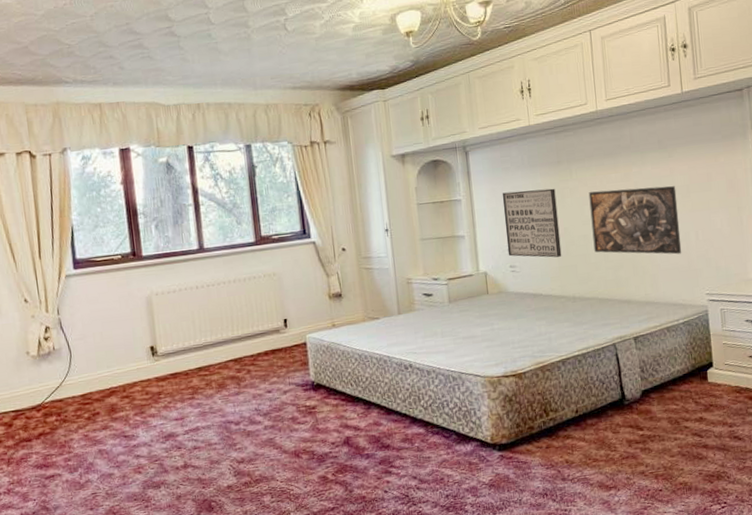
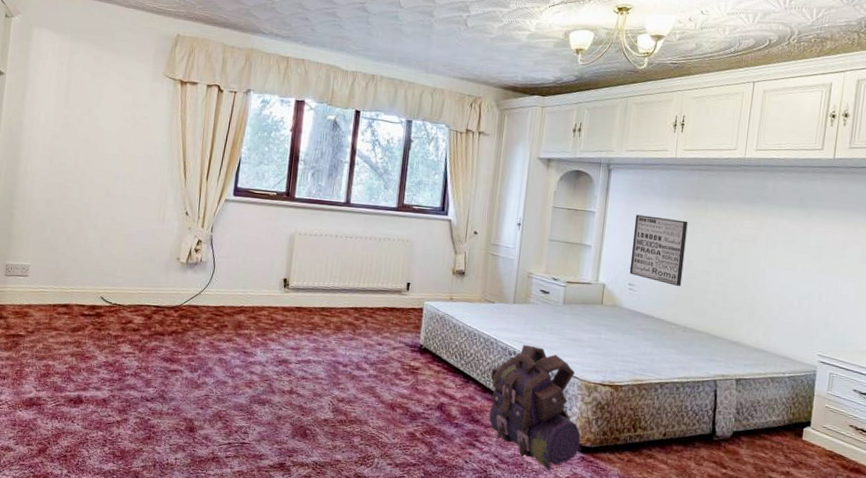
backpack: none [390,353,496,478] -> present [489,344,581,470]
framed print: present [588,186,682,255] -> none [714,232,809,311]

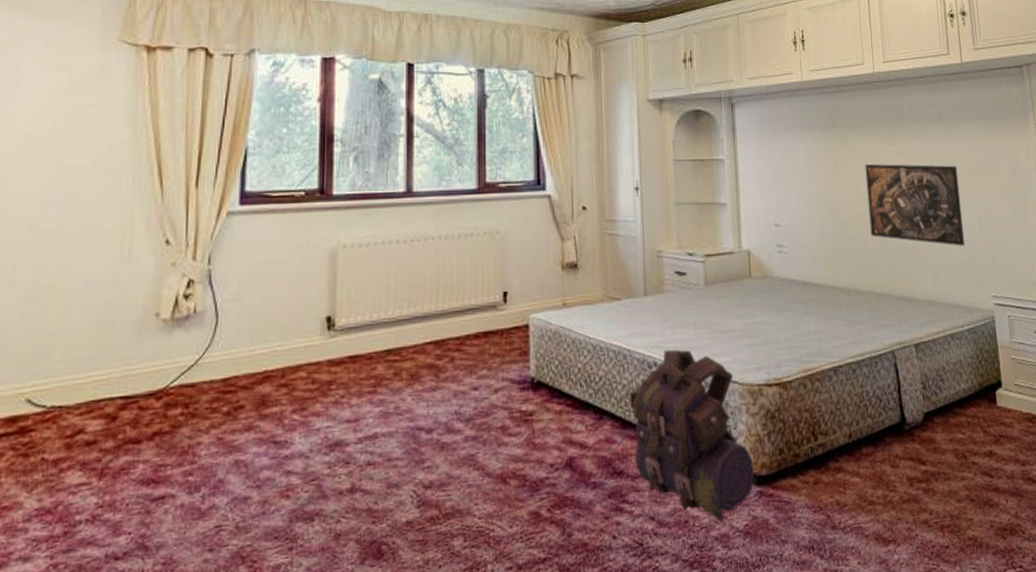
wall art: present [629,214,688,286] -> none [770,155,835,239]
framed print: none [714,232,809,311] -> present [865,164,965,246]

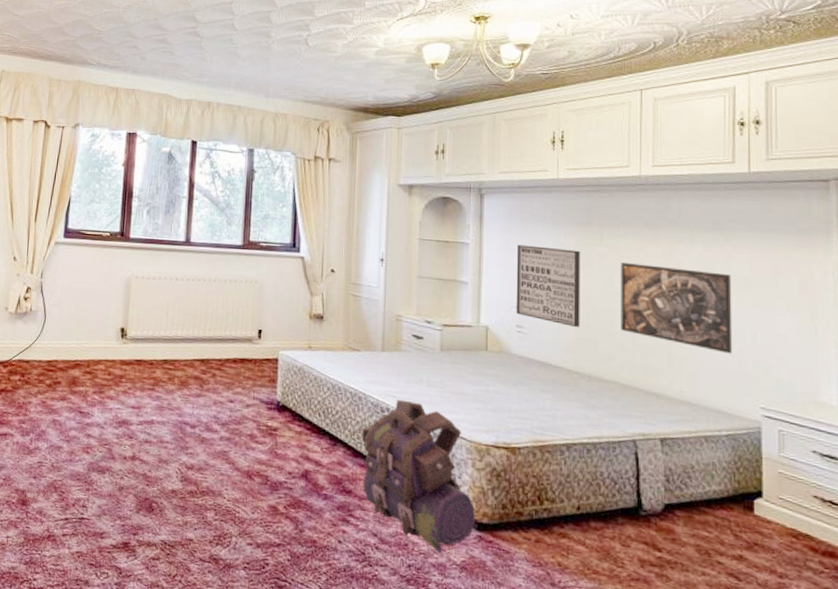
wall art: none [770,155,835,239] -> present [516,245,581,327]

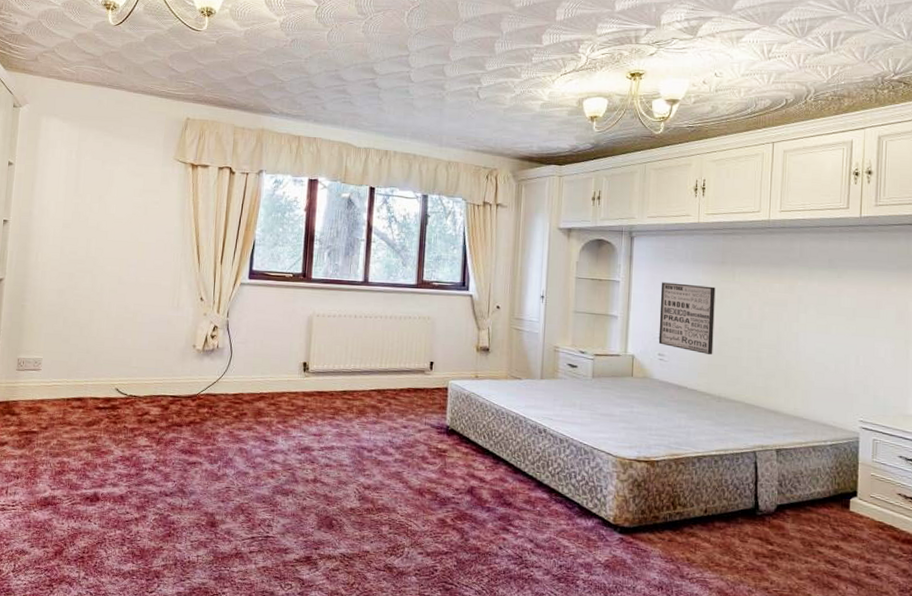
backpack: present [361,399,475,552] -> none [521,421,618,554]
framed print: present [620,262,733,354] -> none [747,297,841,376]

